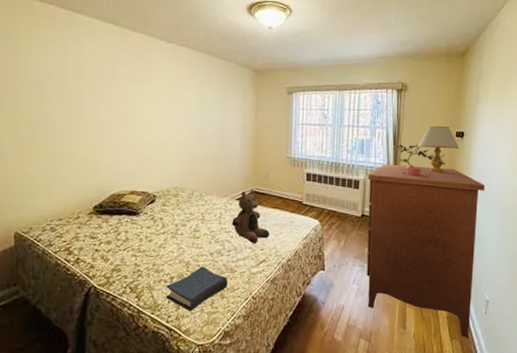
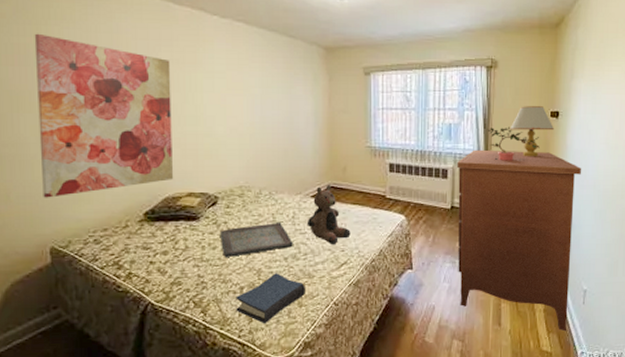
wall art: none [12,52,123,190] -> present [34,33,174,198]
serving tray: none [156,220,219,250] -> present [221,221,293,257]

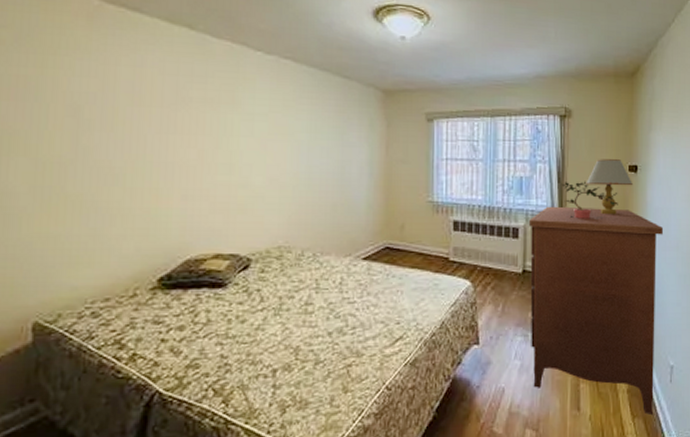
wall art: present [34,33,174,198] -> none [30,63,203,260]
serving tray: present [221,221,293,257] -> none [252,288,339,332]
hardback book: present [236,273,305,324] -> none [266,351,352,416]
teddy bear: present [306,185,351,245] -> none [356,245,408,317]

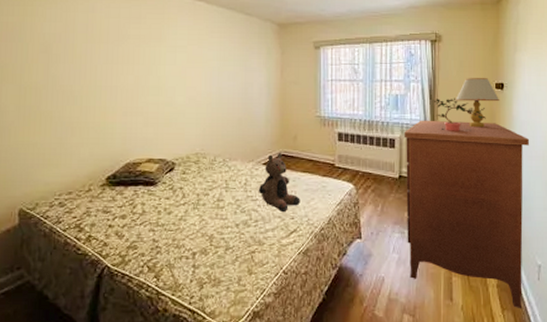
teddy bear: none [356,245,408,317] -> present [258,153,300,213]

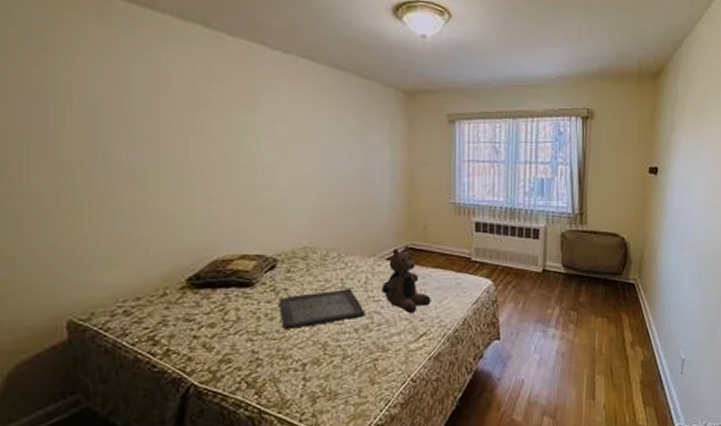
serving tray: none [176,188,244,222] -> present [280,287,365,329]
dresser: present [405,120,530,309] -> none [549,207,681,404]
potted plant: present [433,98,486,131] -> none [582,183,638,220]
table lamp: present [455,78,500,128] -> none [606,161,653,216]

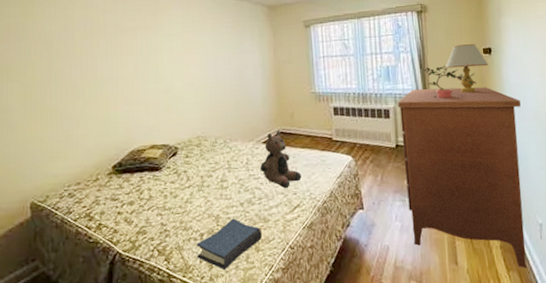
serving tray: present [280,287,365,329] -> none [181,168,248,205]
hardback book: none [297,346,379,406] -> present [196,218,262,271]
dresser: none [549,207,681,404] -> present [398,87,528,269]
potted plant: none [582,183,638,220] -> present [423,65,476,98]
table lamp: none [606,161,653,216] -> present [445,44,489,93]

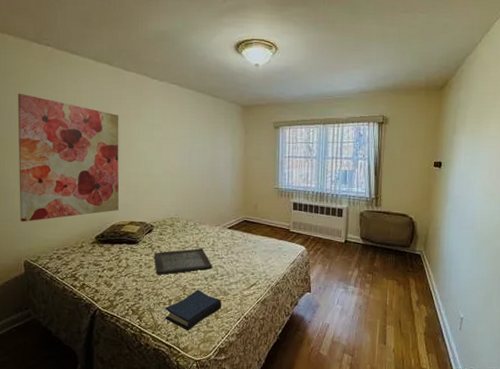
wall art: none [22,13,139,157] -> present [17,93,120,222]
serving tray: none [181,168,248,205] -> present [155,247,212,275]
teddy bear: present [259,131,302,189] -> none [224,219,260,269]
dresser: present [398,87,528,269] -> none [350,193,461,353]
potted plant: present [423,65,476,98] -> none [378,174,424,204]
table lamp: present [445,44,489,93] -> none [397,157,438,201]

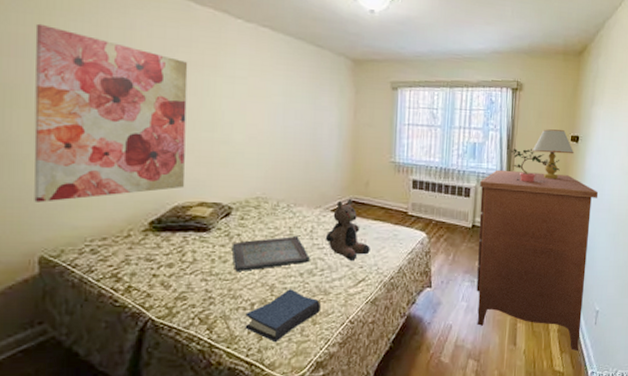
teddy bear: none [224,219,260,269] -> present [325,199,370,262]
dresser: none [350,193,461,353] -> present [476,169,599,352]
potted plant: none [378,174,424,204] -> present [510,148,560,183]
table lamp: none [397,157,438,201] -> present [532,129,575,180]

